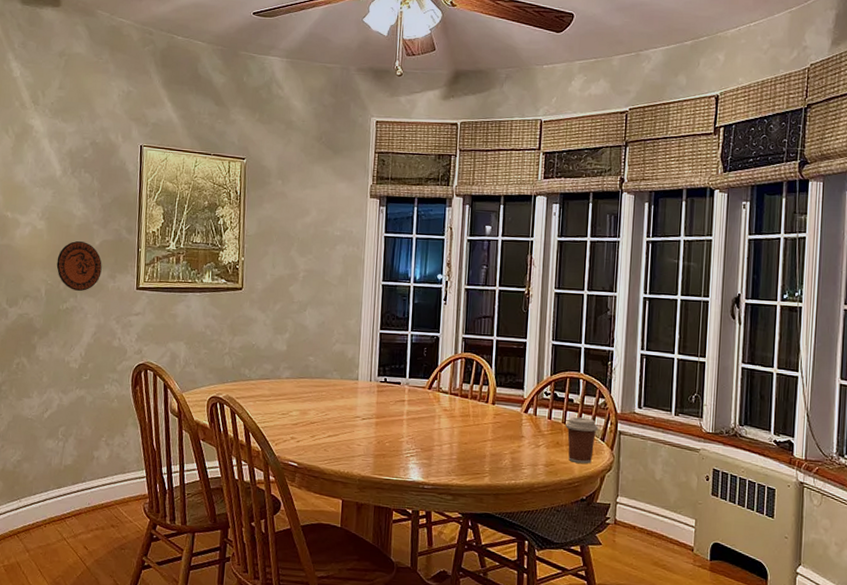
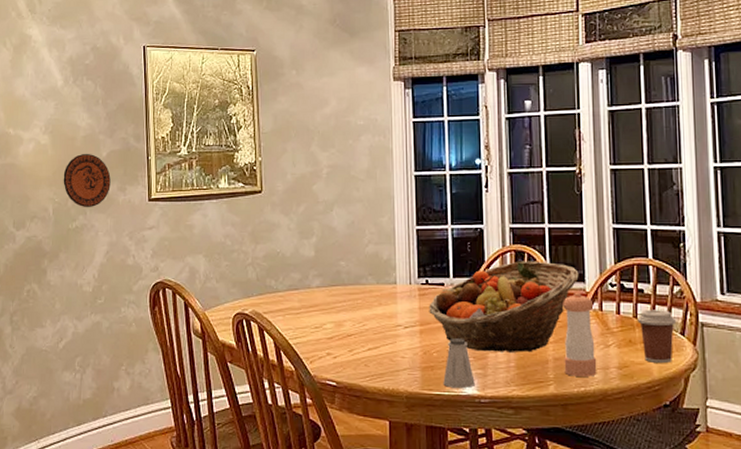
fruit basket: none [385,367,519,448] -> present [429,261,579,353]
saltshaker: none [392,431,421,476] -> present [443,338,475,389]
pepper shaker: none [499,397,530,472] -> present [563,292,597,377]

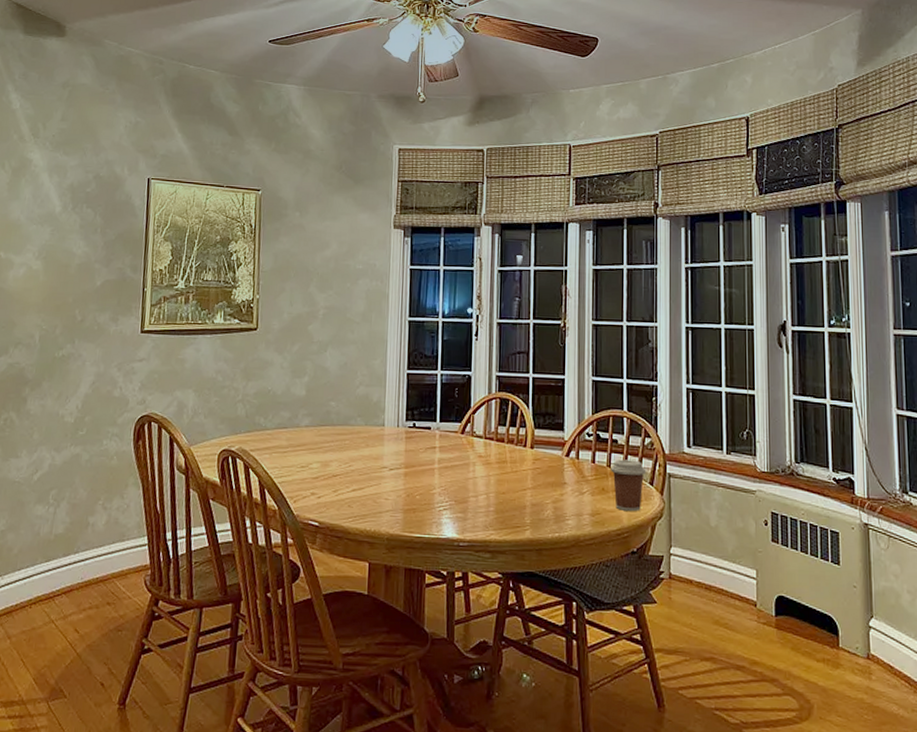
decorative plate: present [63,154,111,208] -> none [52,282,104,337]
fruit basket: present [429,261,579,353] -> none [414,408,559,498]
saltshaker: present [443,338,475,389] -> none [424,482,455,532]
pepper shaker: present [563,292,597,377] -> none [540,440,572,523]

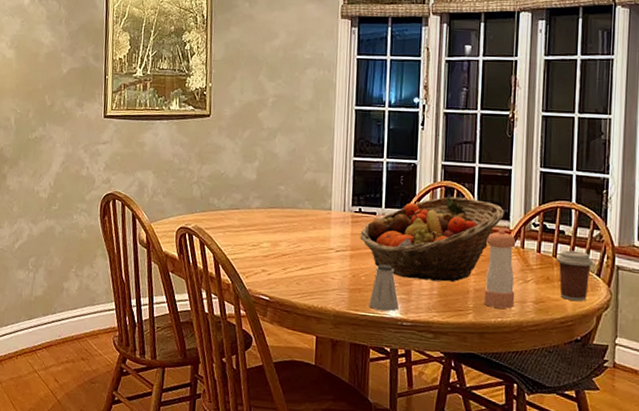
fruit basket: none [414,408,559,498] -> present [360,196,504,283]
saltshaker: none [424,482,455,532] -> present [369,264,399,311]
pepper shaker: none [540,440,572,523] -> present [483,229,516,309]

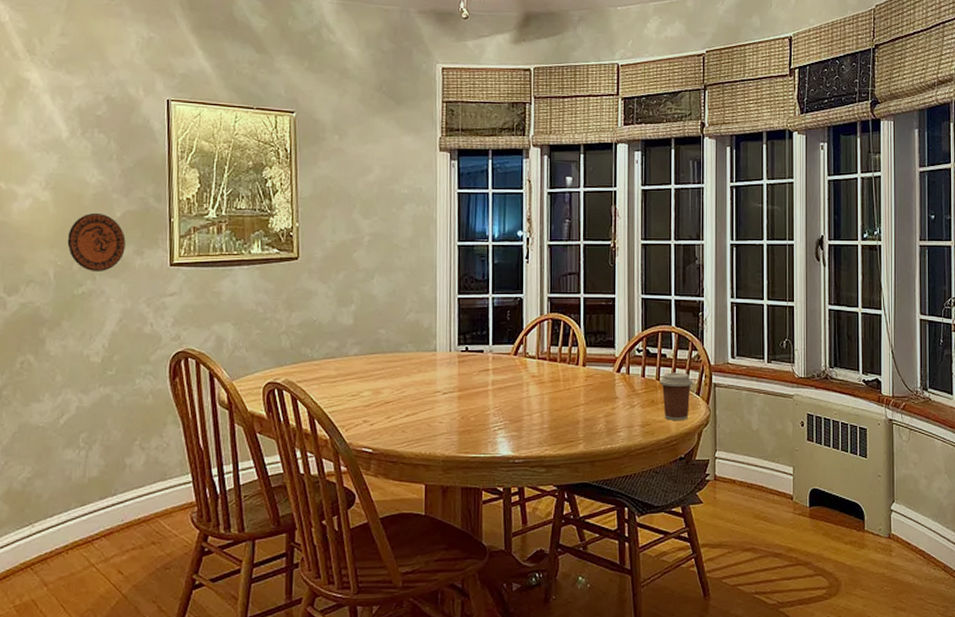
decorative plate: none [25,70,70,121] -> present [67,213,126,273]
fruit basket: present [360,196,504,283] -> none [468,328,610,415]
saltshaker: present [369,264,399,311] -> none [479,403,510,451]
pepper shaker: present [483,229,516,309] -> none [593,357,623,435]

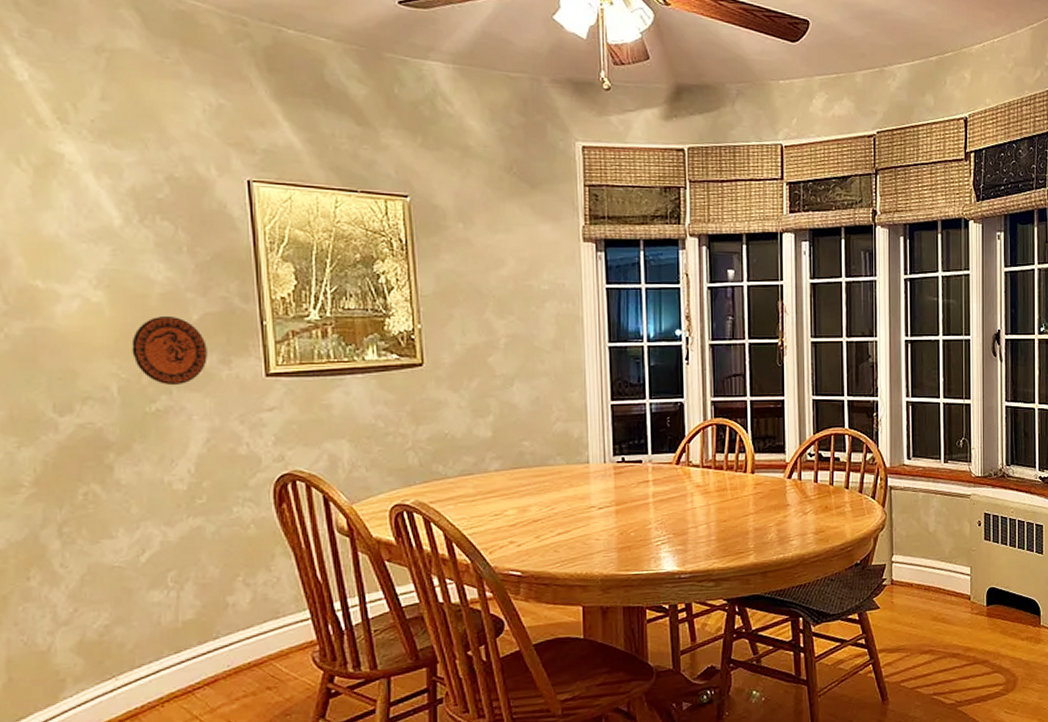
coffee cup: present [660,372,693,420] -> none [833,476,869,526]

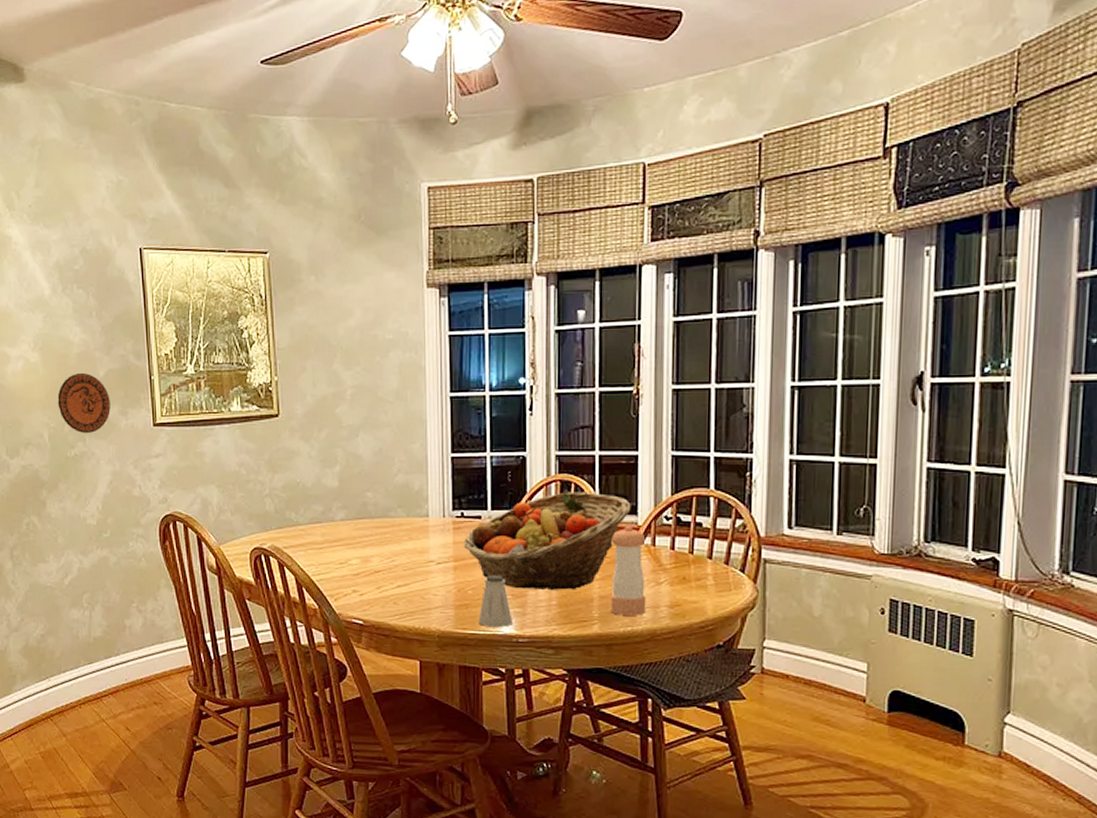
fruit basket: none [625,434,779,528] -> present [464,491,631,590]
saltshaker: none [641,516,675,567] -> present [478,575,513,628]
pepper shaker: none [763,463,795,545] -> present [610,525,646,616]

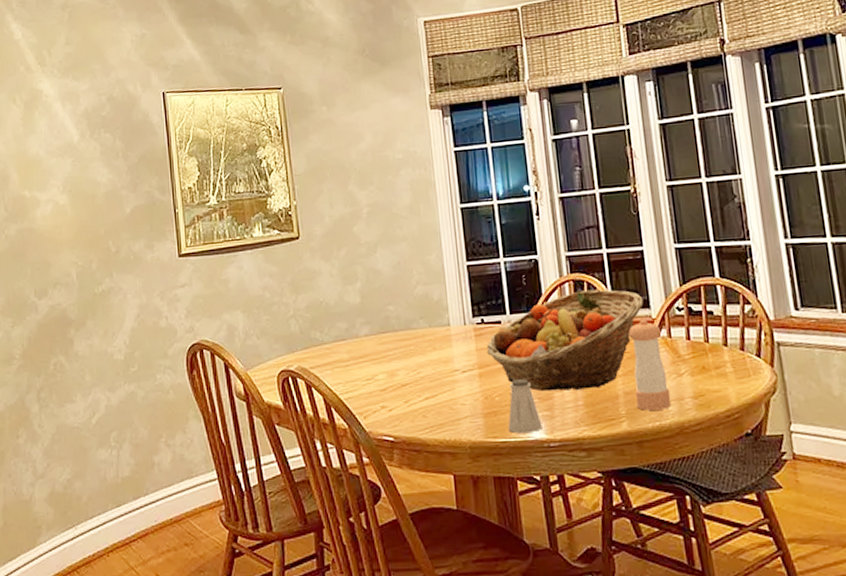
decorative plate: present [57,373,111,434] -> none [85,211,137,270]

